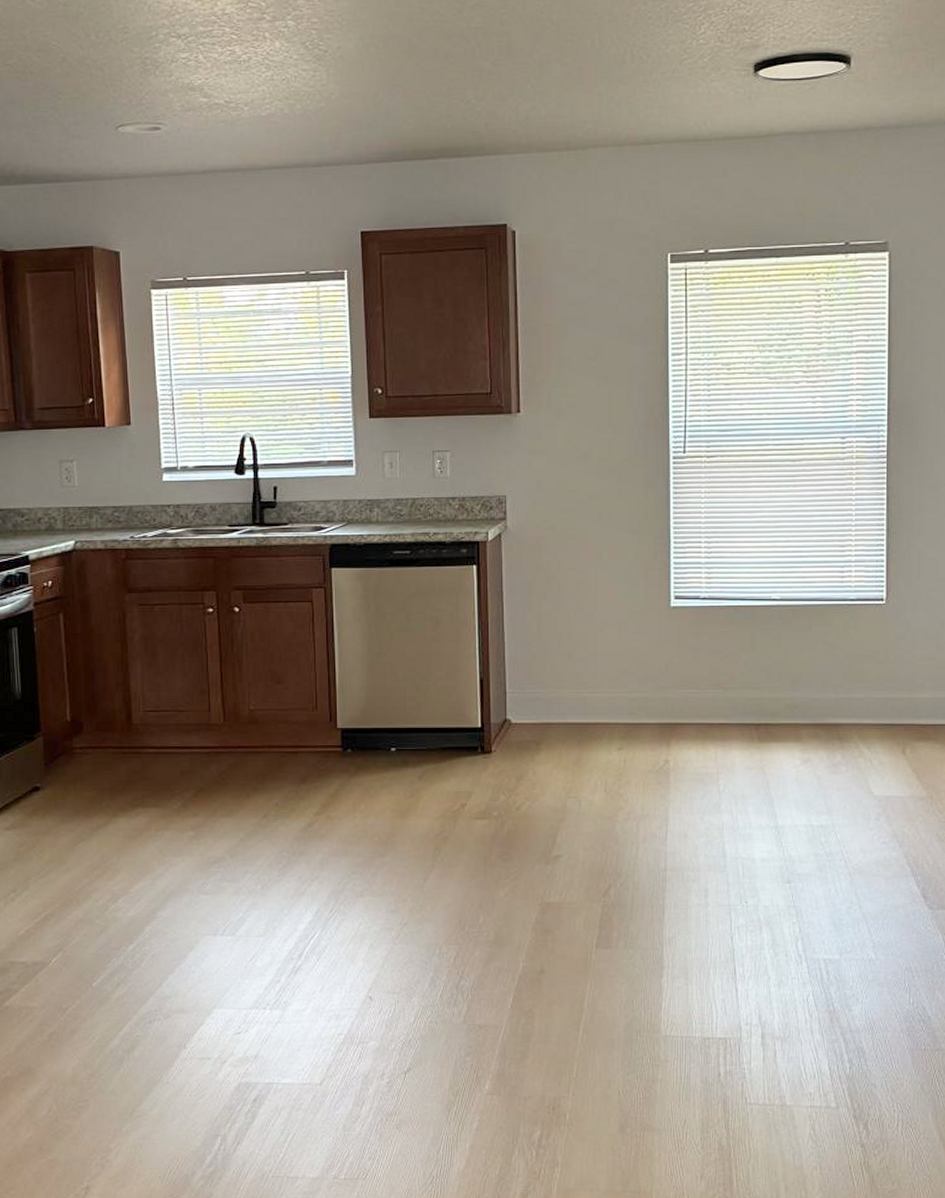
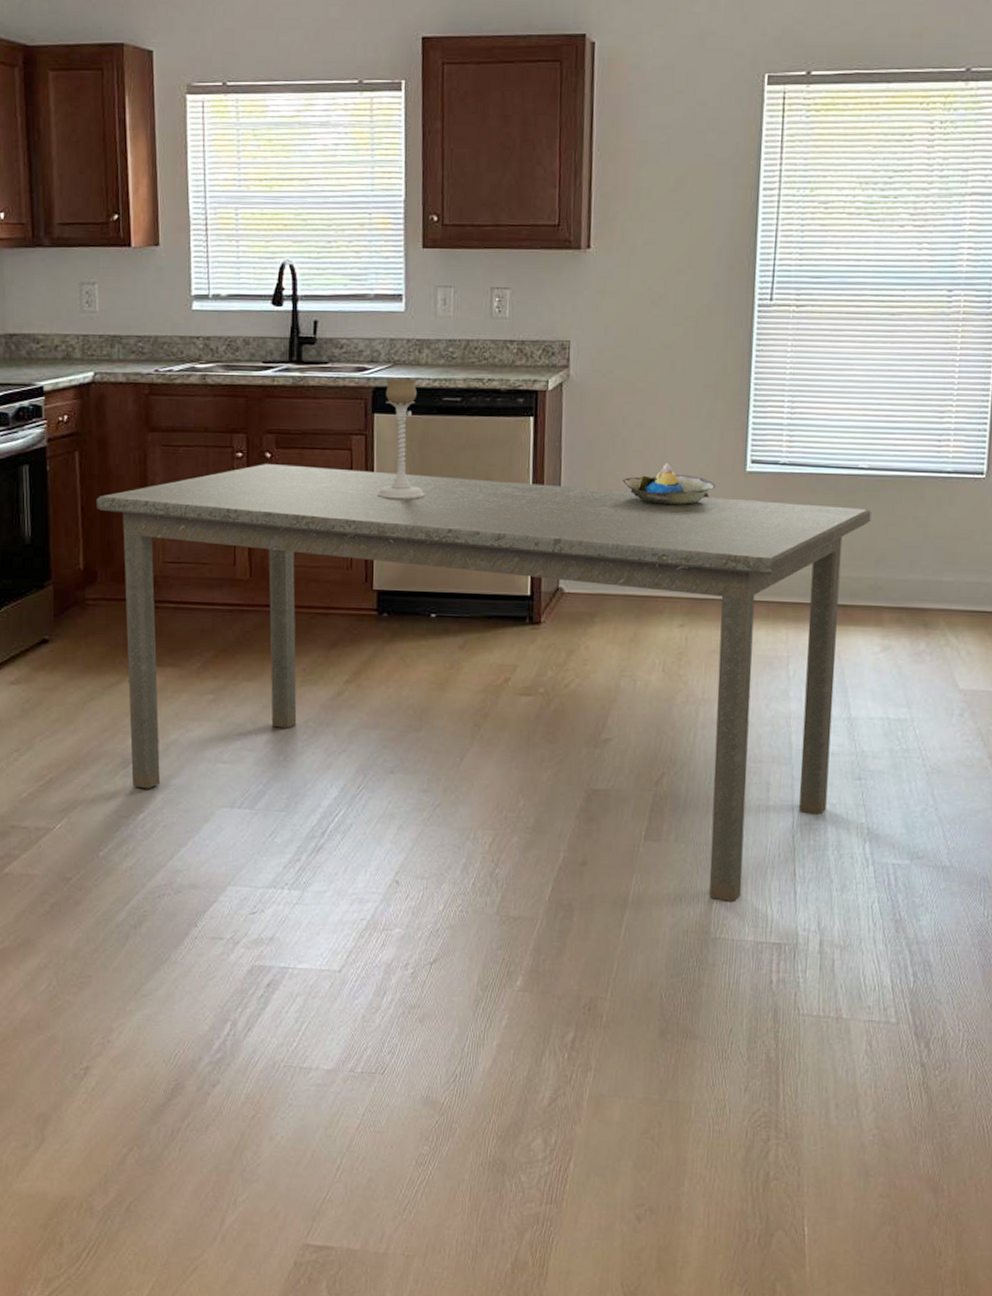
dining table: none [81,618,785,1001] -> present [97,464,871,902]
candle holder: none [337,534,381,645] -> present [377,377,425,499]
decorative bowl: none [558,601,643,639] -> present [621,462,715,505]

